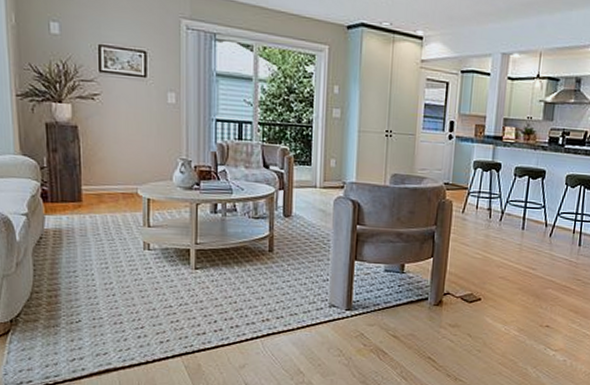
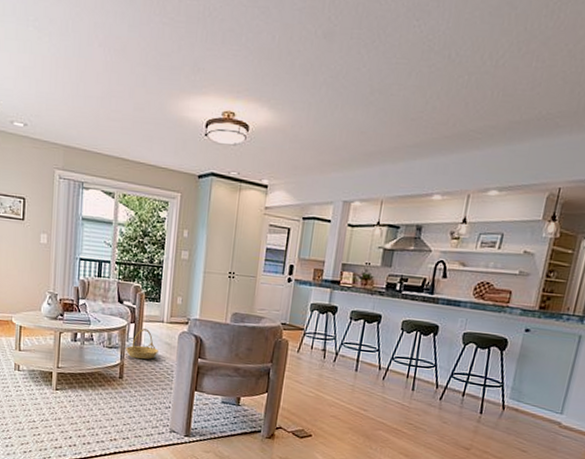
basket: none [275,195,312,230] -> present [126,328,159,360]

